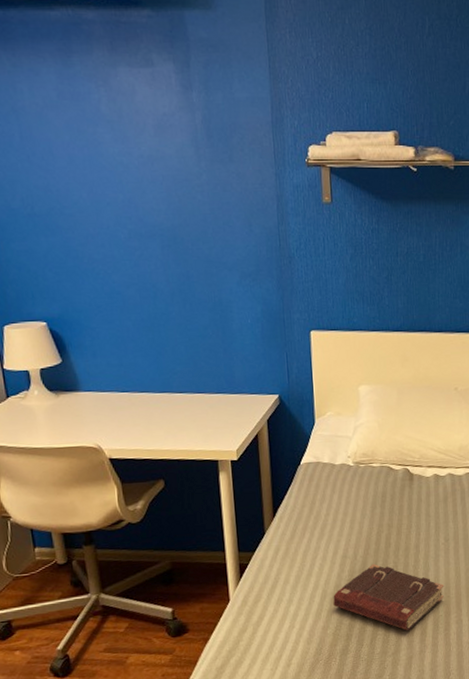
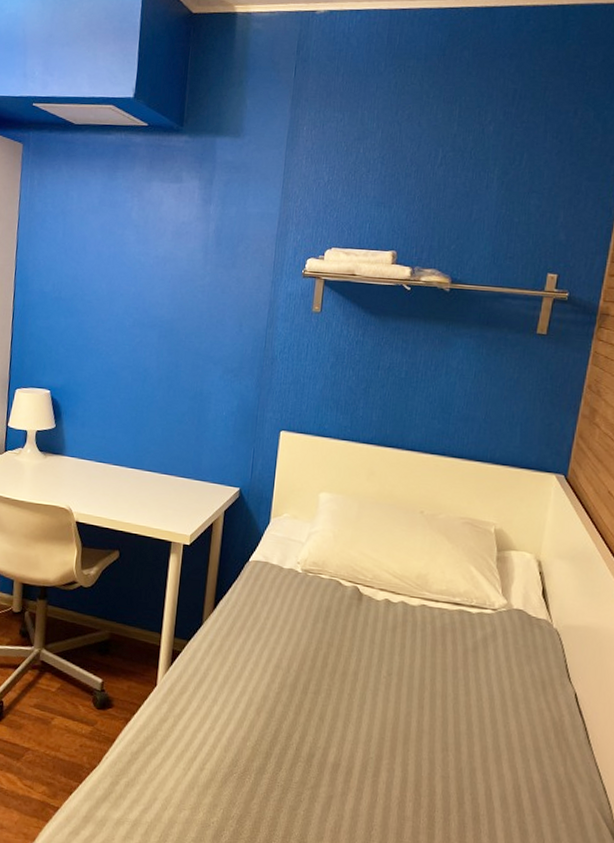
book: present [333,563,444,631] -> none [258,681,380,765]

